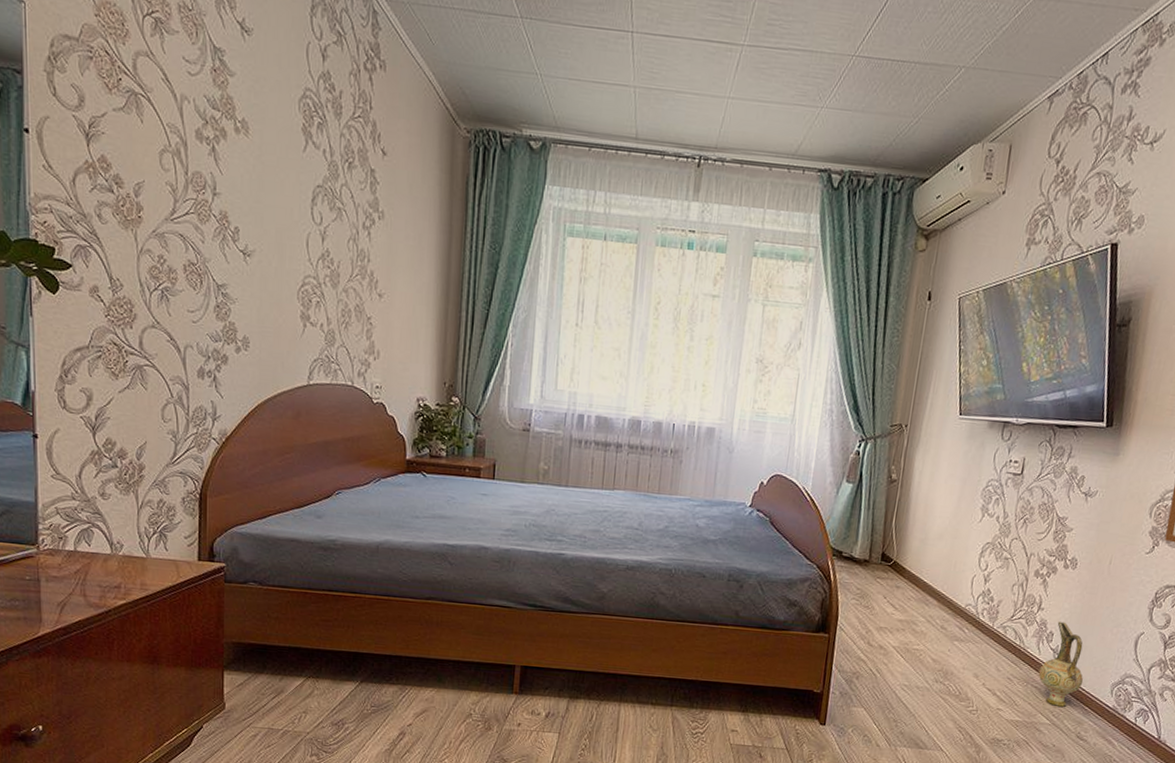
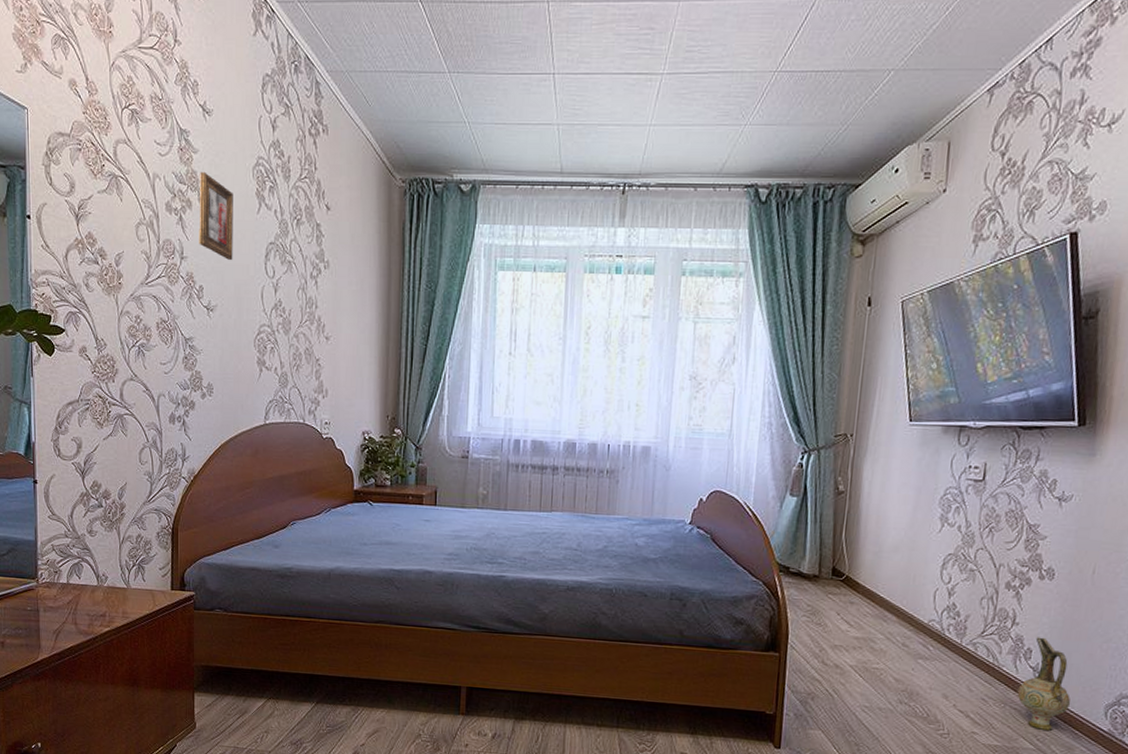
picture frame: none [234,98,276,202] -> present [199,171,233,261]

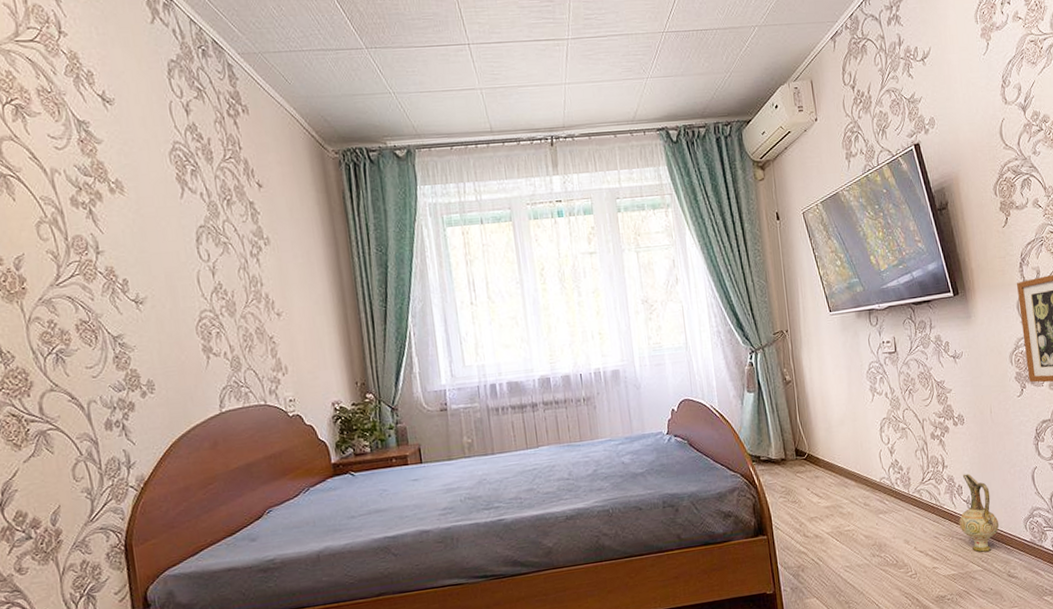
picture frame: present [199,171,233,261] -> none [107,161,159,250]

